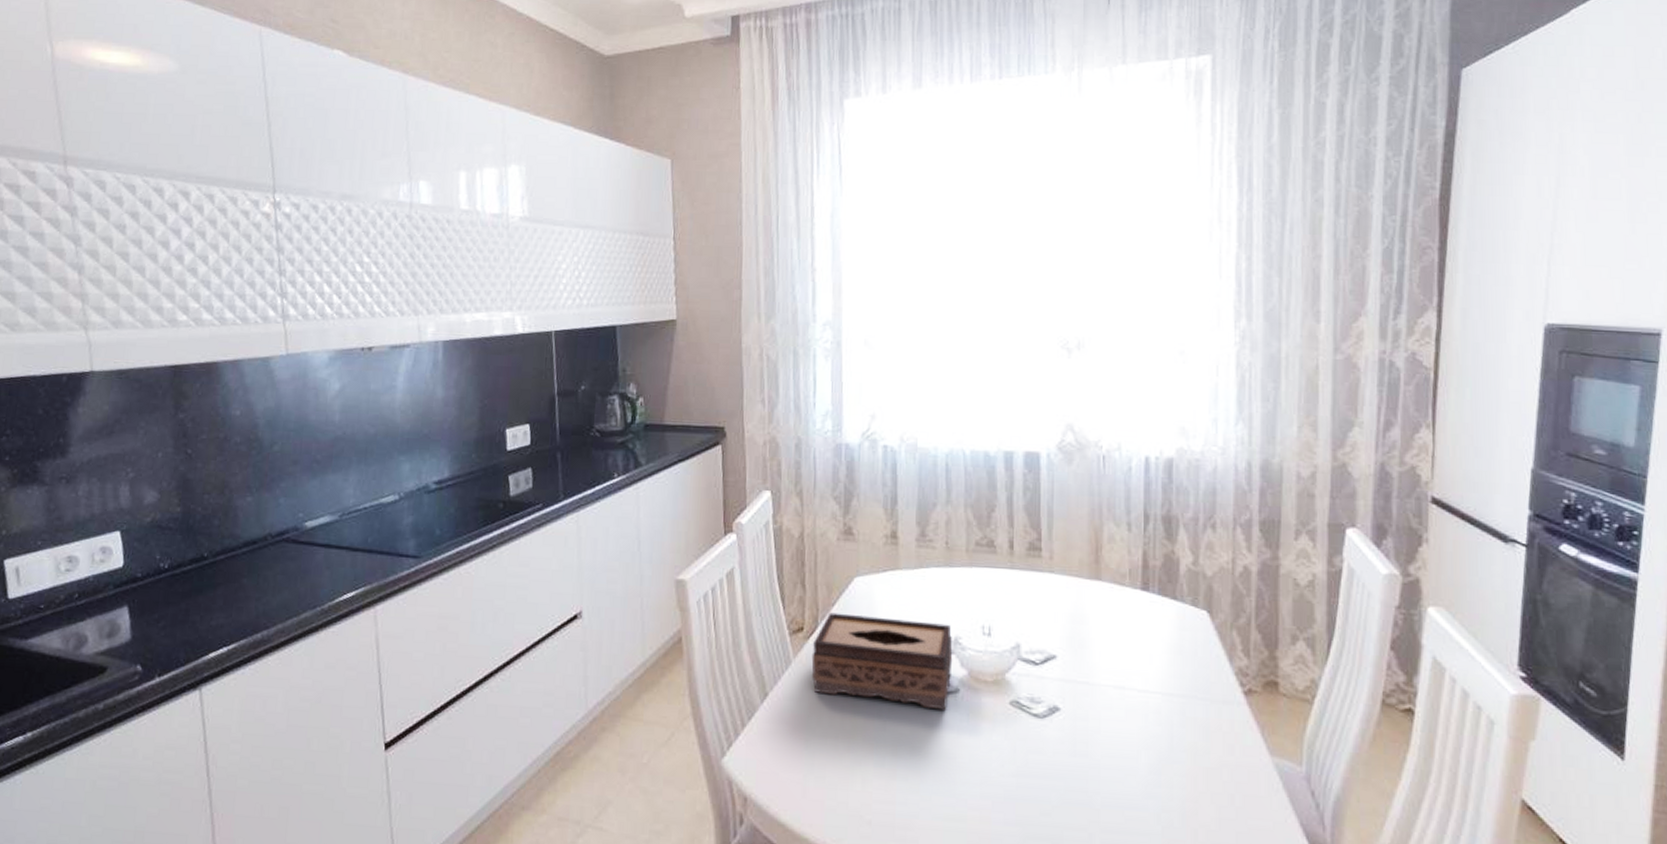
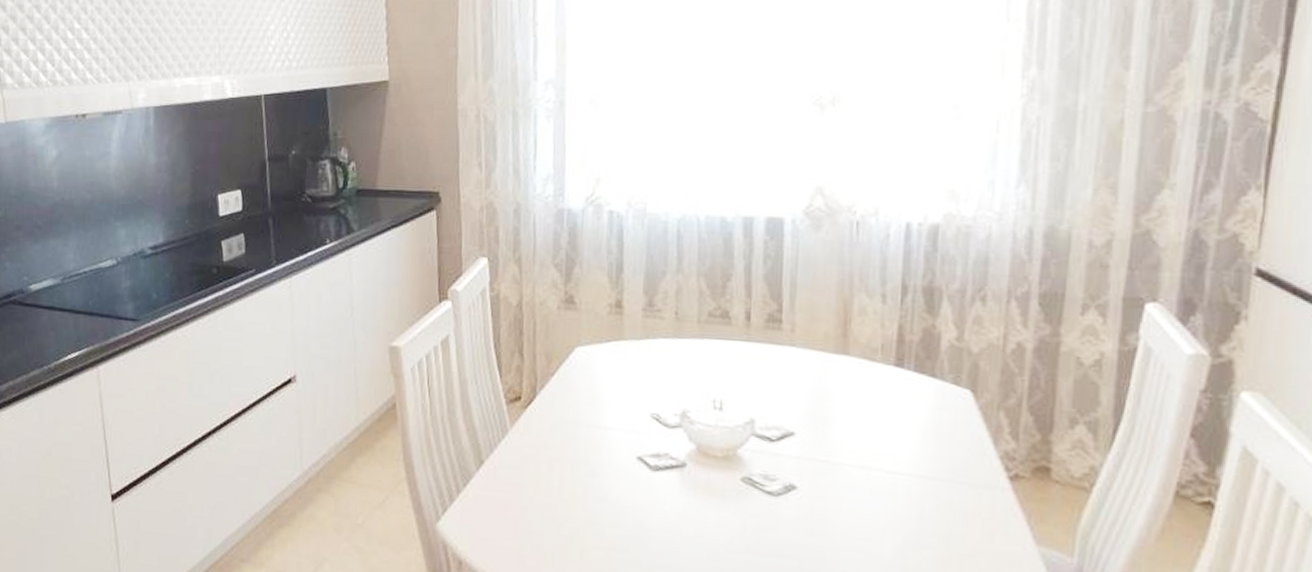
tissue box: present [811,612,953,710] -> none [529,382,681,484]

